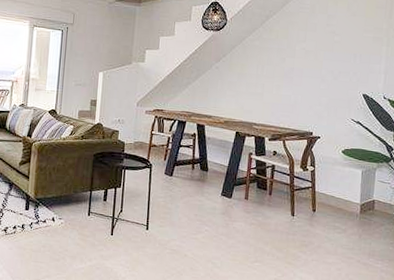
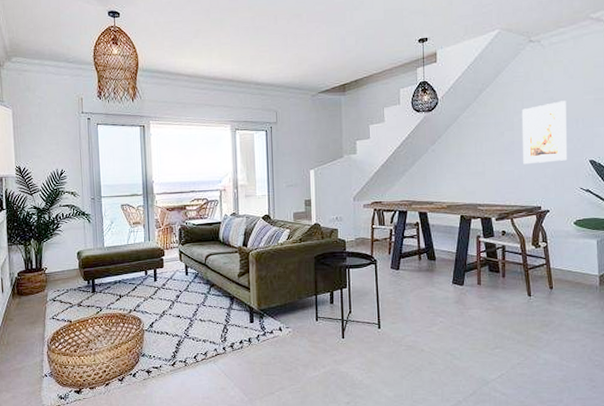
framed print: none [300,35,347,92] -> present [521,101,568,165]

